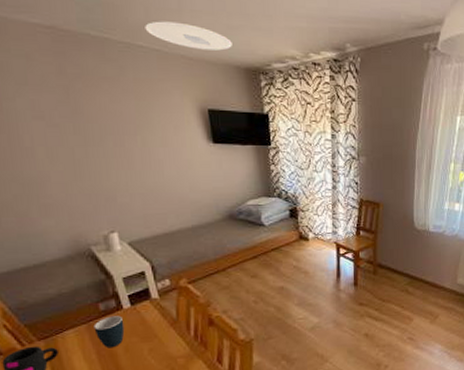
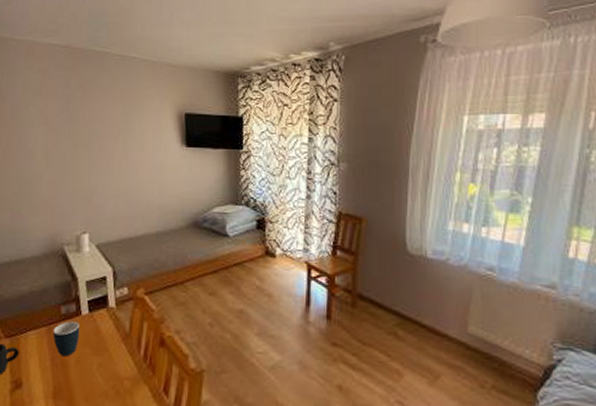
ceiling light: present [145,21,232,51] -> none [139,34,214,57]

